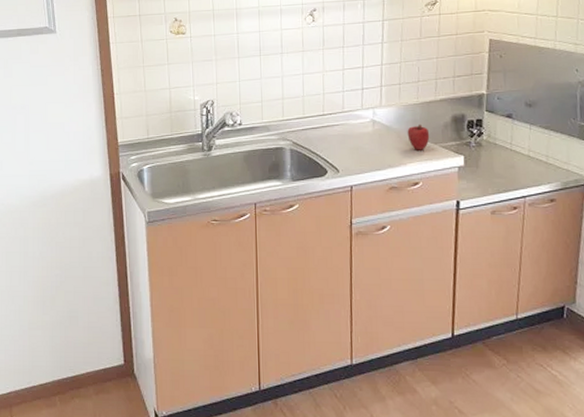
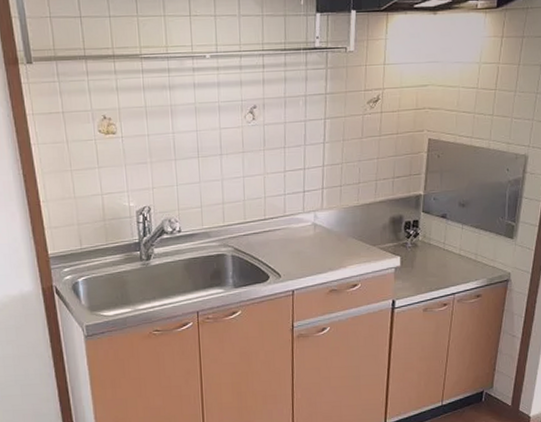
apple: present [407,123,430,150] -> none [347,226,369,253]

